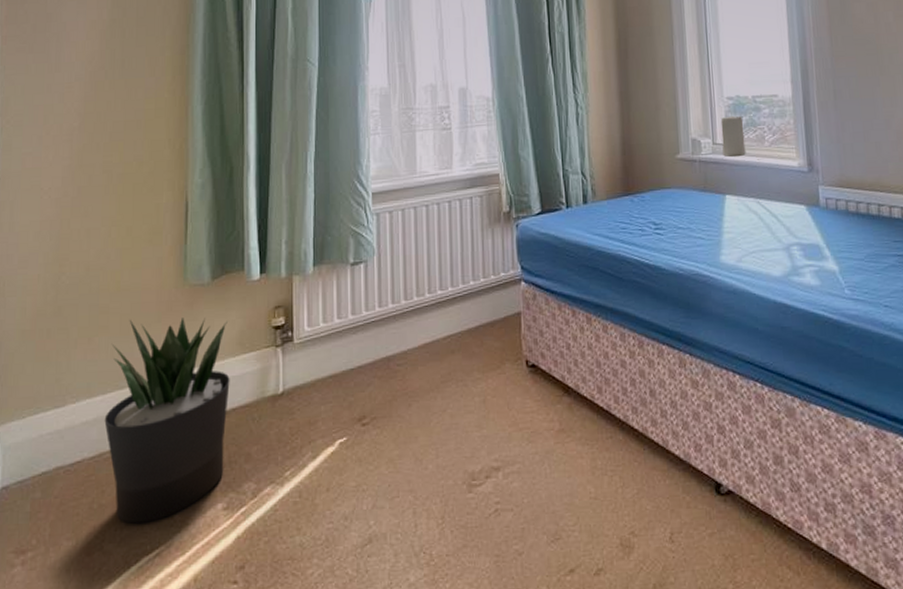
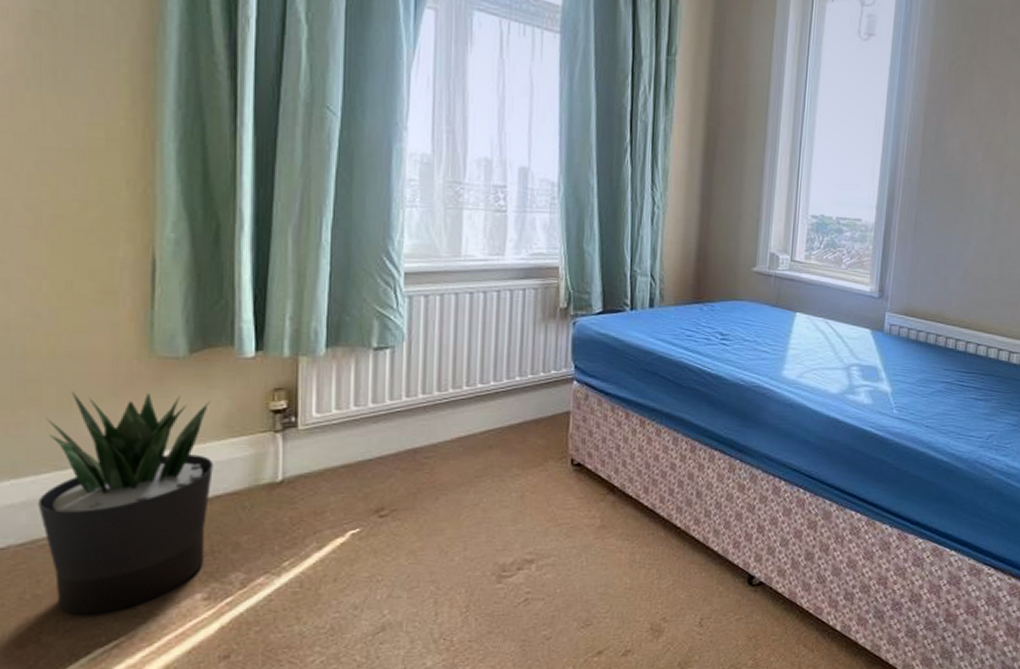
candle: present [720,115,746,158] -> none [799,234,824,277]

